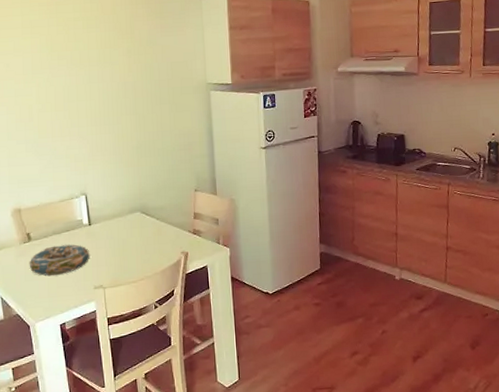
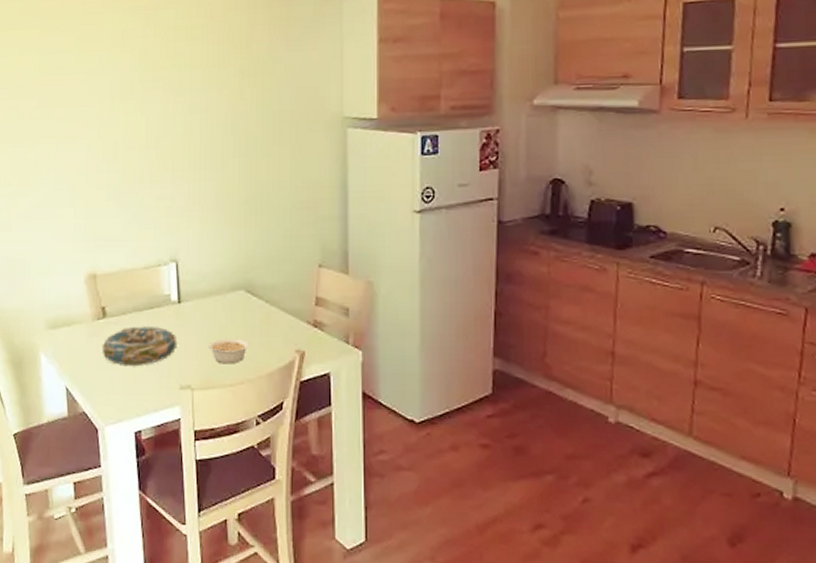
legume: none [114,247,146,267] -> present [207,338,249,364]

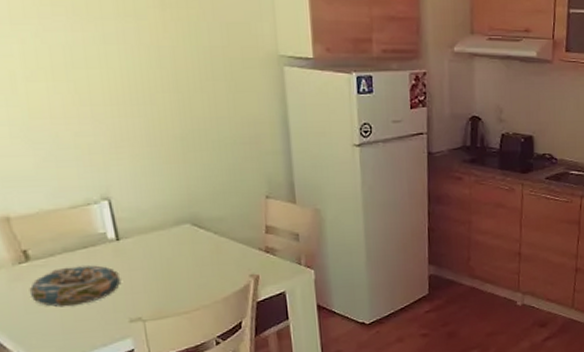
legume: present [207,338,249,364] -> none [155,269,201,294]

